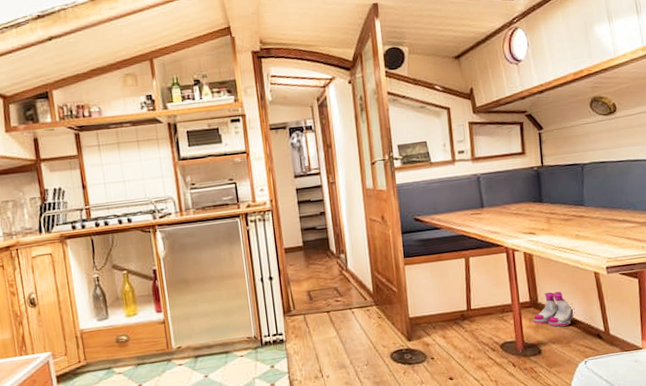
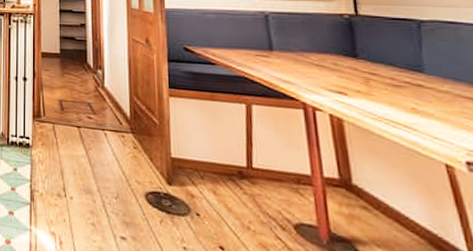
boots: present [533,291,575,327] -> none [345,173,414,228]

